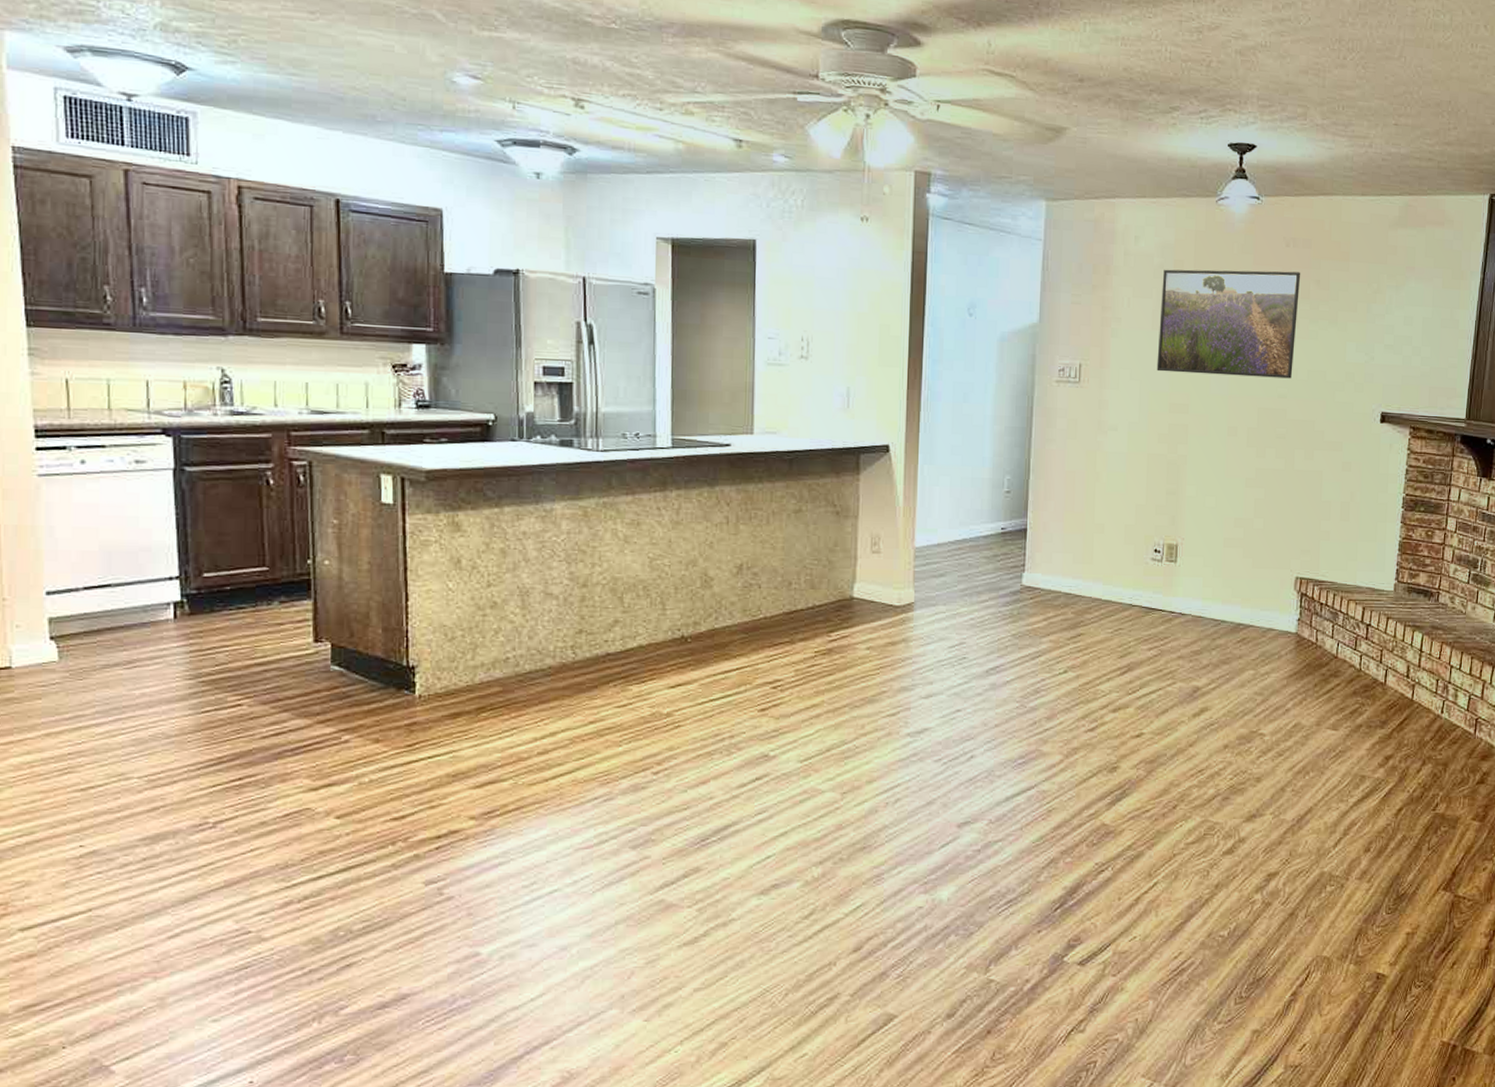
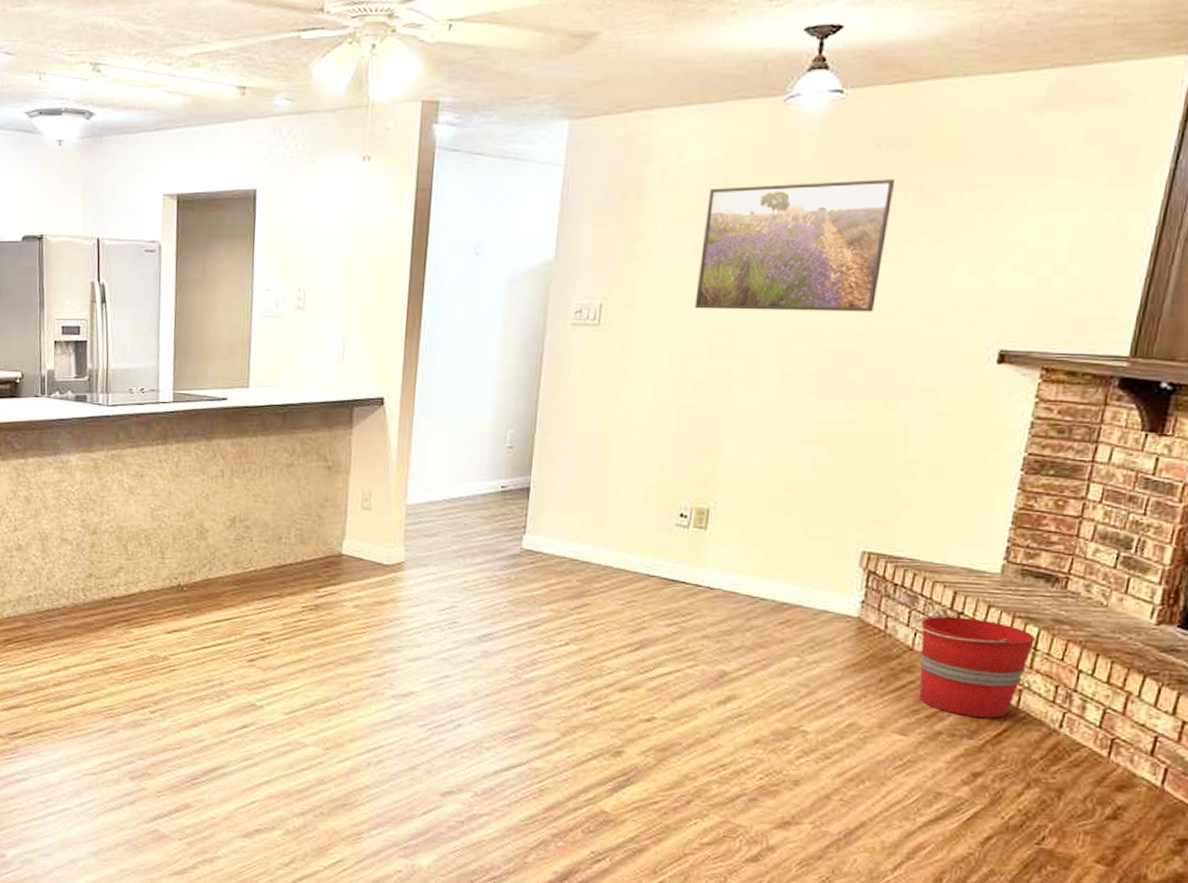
bucket: none [1338,626,1420,710] -> present [916,613,1035,718]

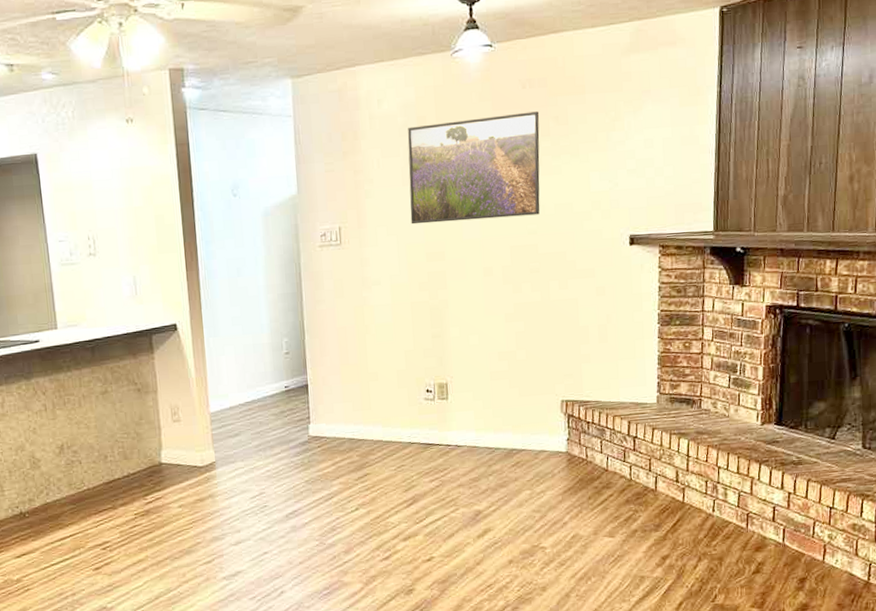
bucket: present [916,613,1035,718] -> none [606,438,687,515]

